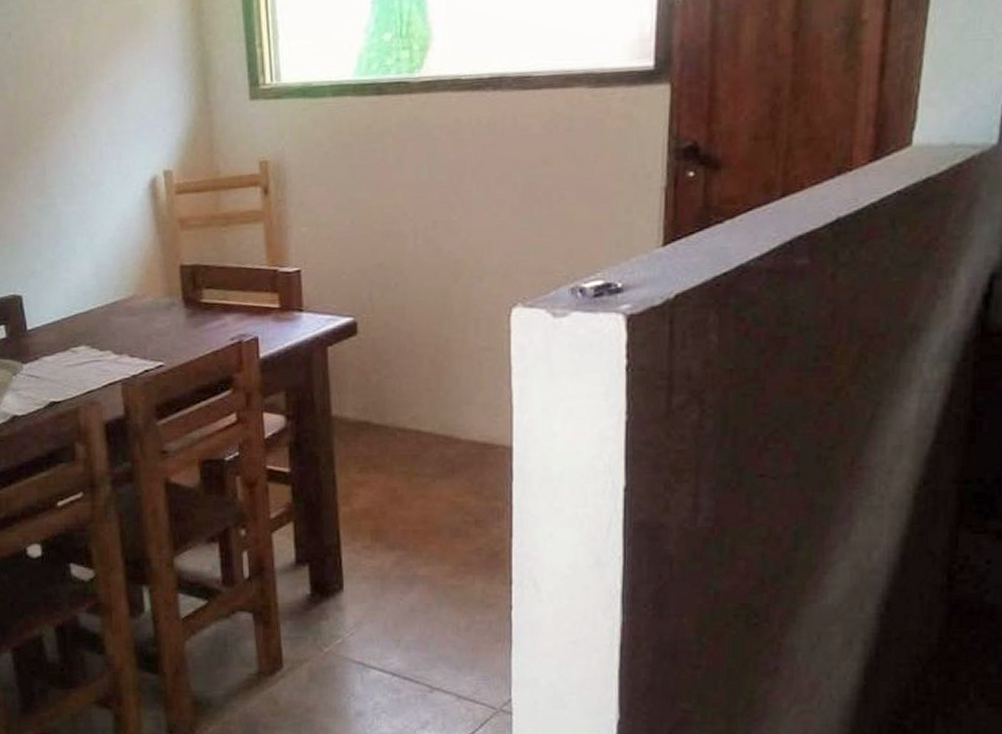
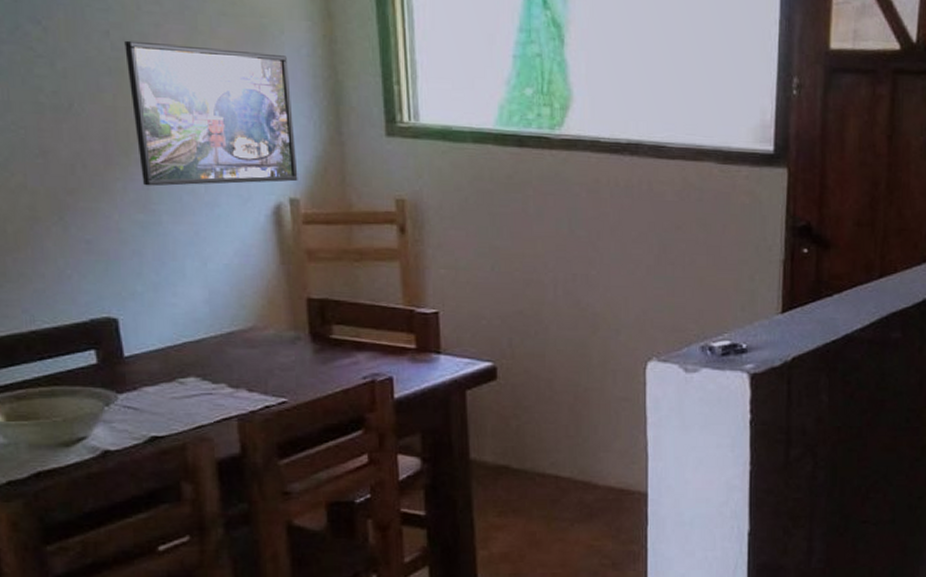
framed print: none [23,33,171,172] -> present [124,40,298,187]

